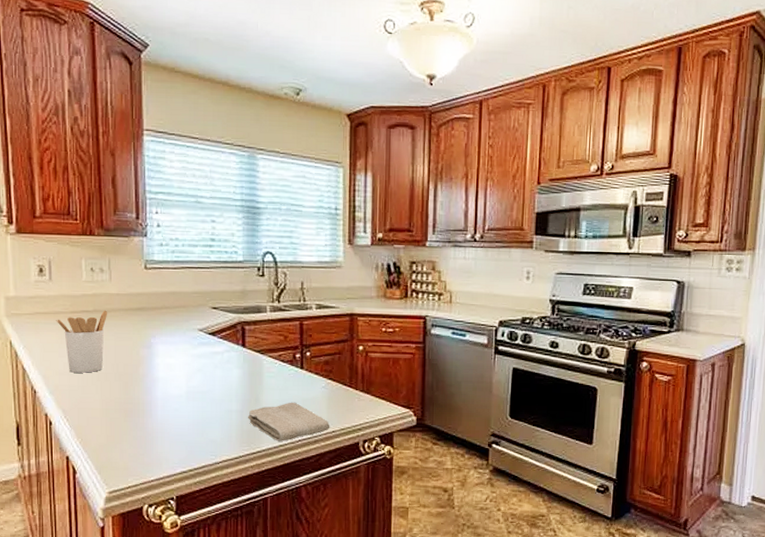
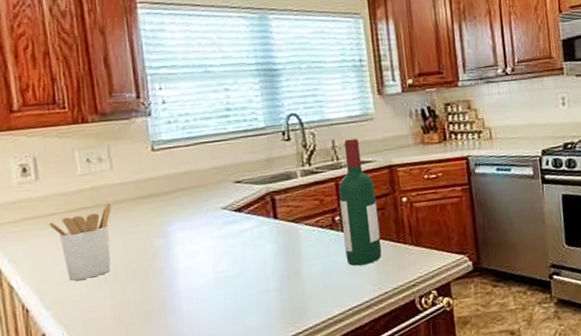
washcloth: present [248,402,330,441] -> none [289,268,382,315]
wine bottle: none [301,282,335,403] -> present [338,138,382,266]

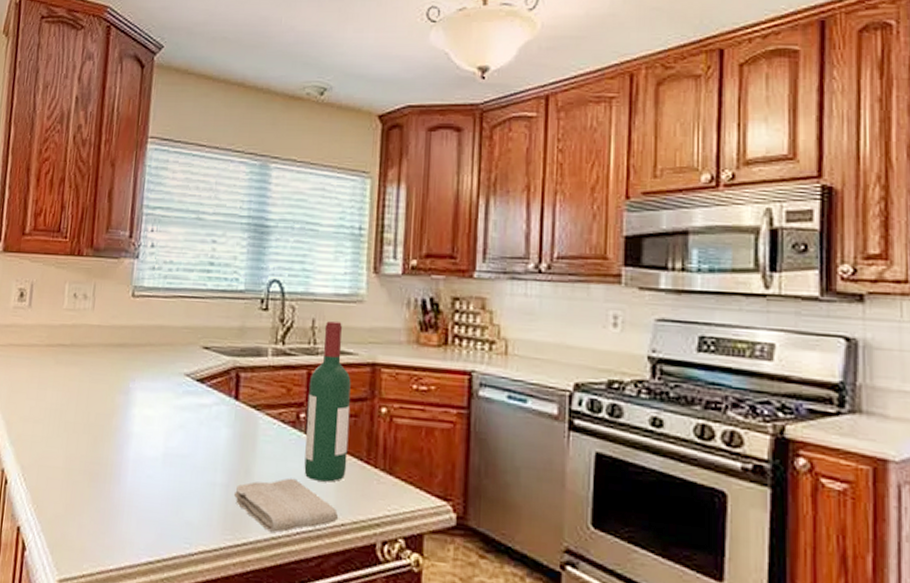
utensil holder: present [47,203,112,281] -> none [29,344,86,421]
washcloth: none [289,268,382,315] -> present [234,478,339,533]

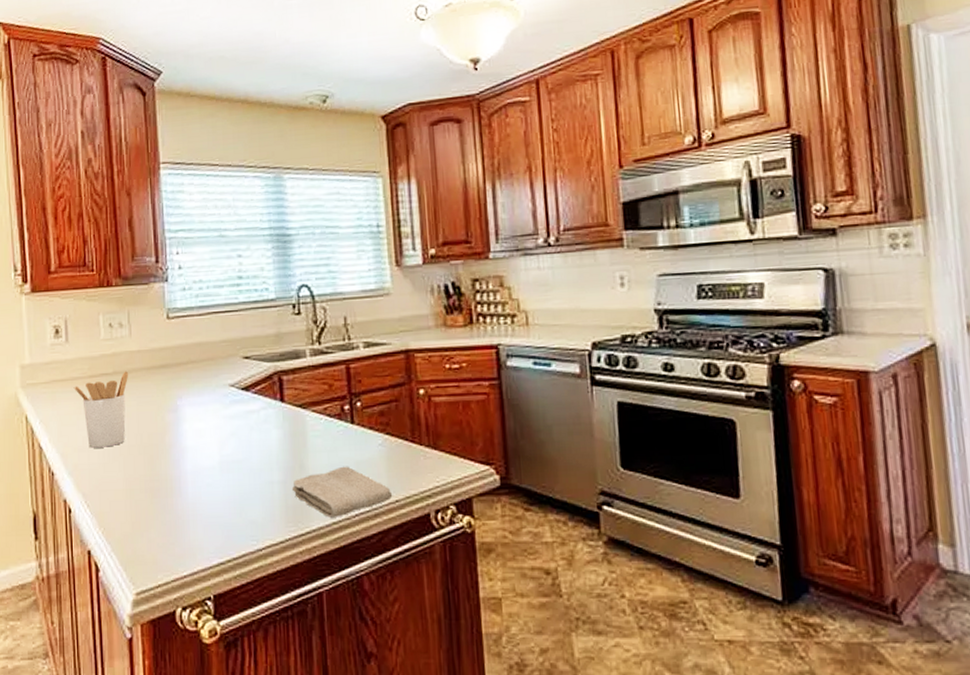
utensil holder: none [29,344,86,421] -> present [73,371,129,448]
wine bottle: present [304,320,351,482] -> none [349,315,394,465]

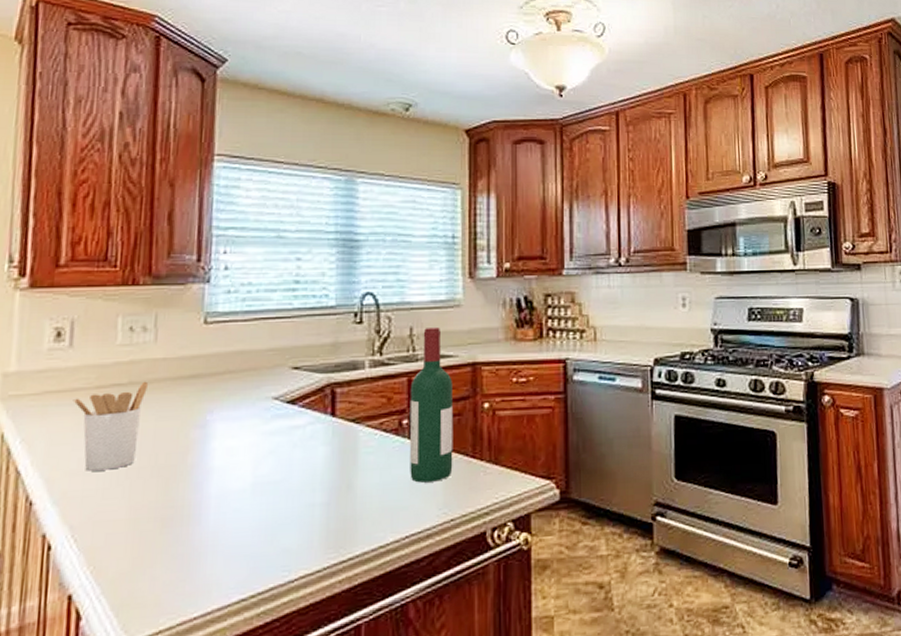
washcloth: present [293,466,393,518] -> none [337,484,448,541]
wine bottle: none [349,315,394,465] -> present [409,326,454,483]

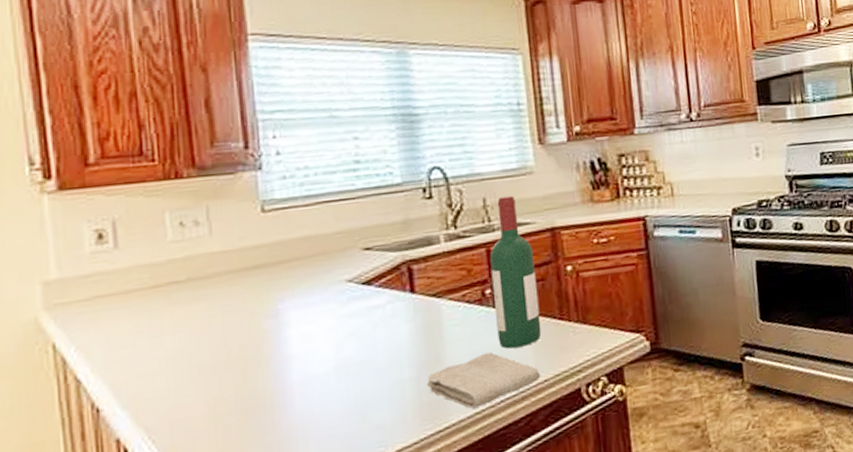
utensil holder: present [73,381,149,471] -> none [127,276,210,372]
washcloth: none [337,484,448,541] -> present [427,352,541,409]

